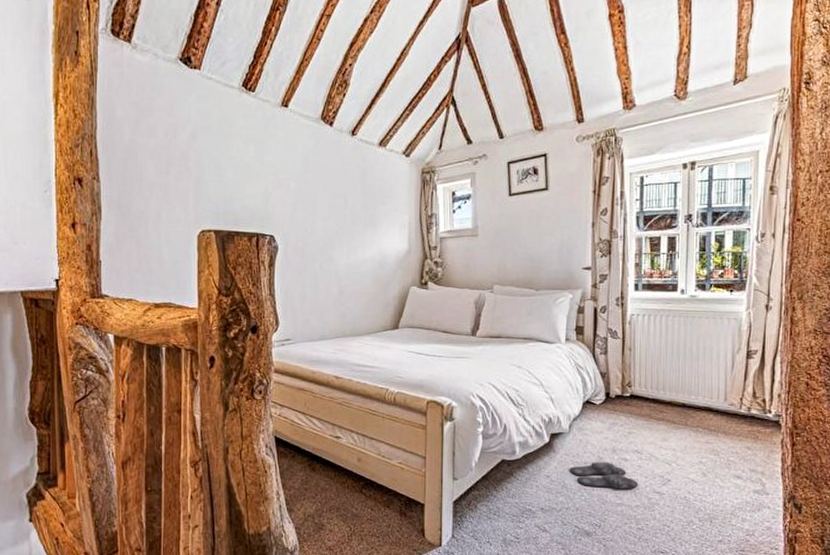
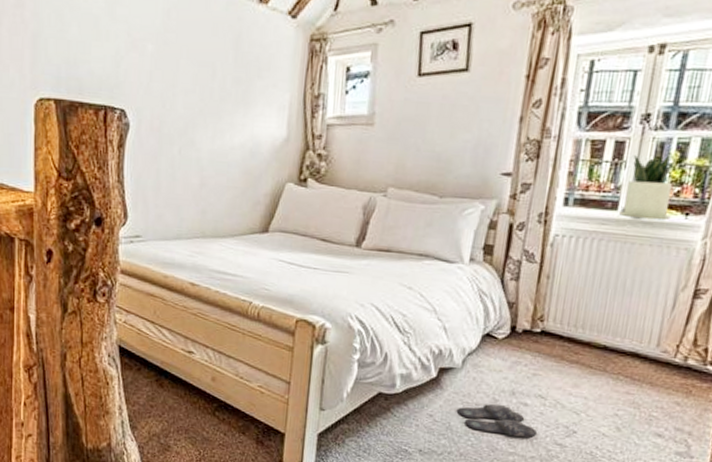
planter: none [678,245,719,297] -> present [618,154,675,221]

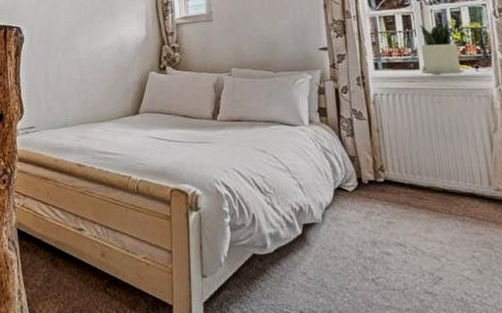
slippers: present [456,404,537,439] -> none [326,255,405,289]

